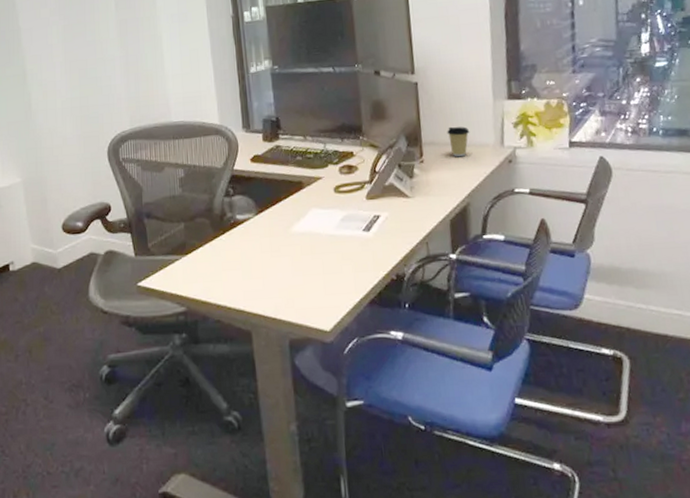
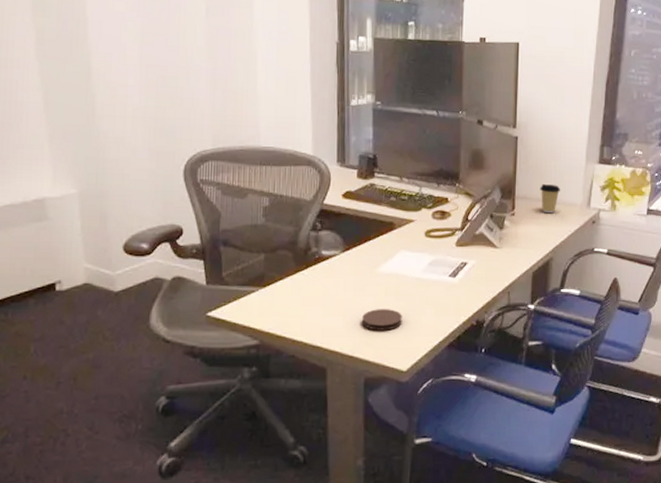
coaster: none [281,268,321,291] -> present [362,309,402,331]

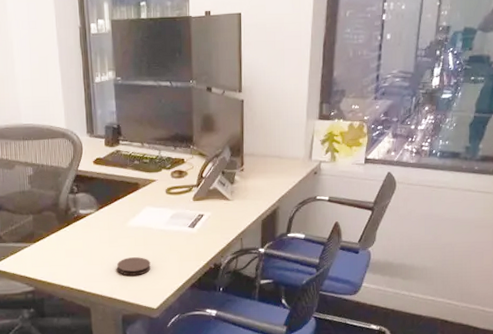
coffee cup: present [540,183,561,214] -> none [265,141,285,168]

